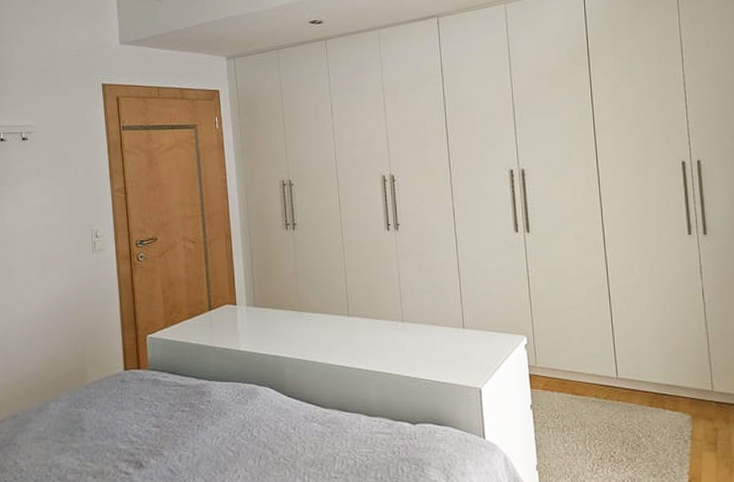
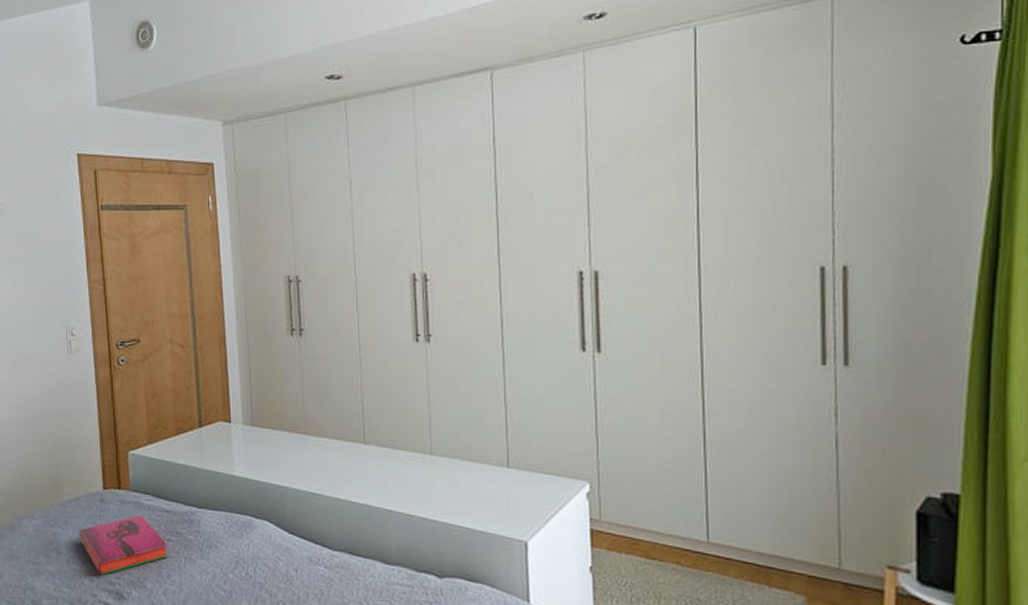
hardback book: none [101,390,183,448] -> present [78,514,168,576]

